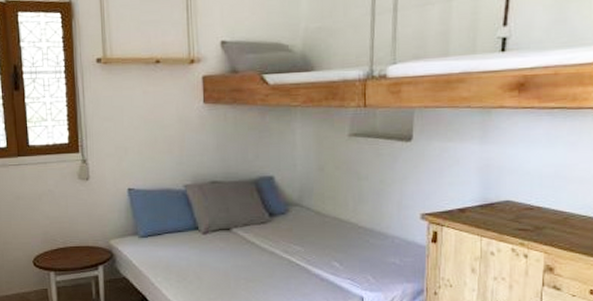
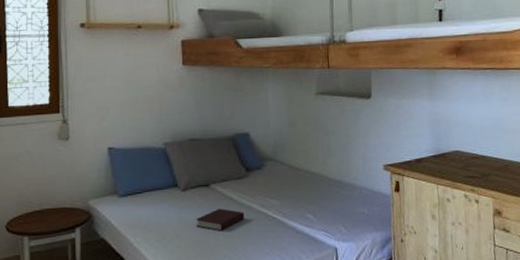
book: none [216,253,267,275] -> present [195,209,245,231]

